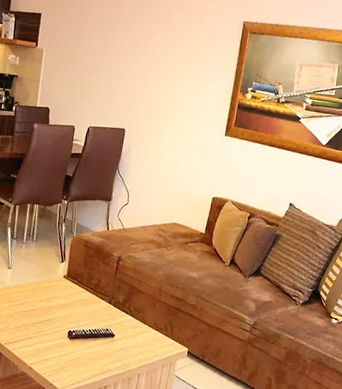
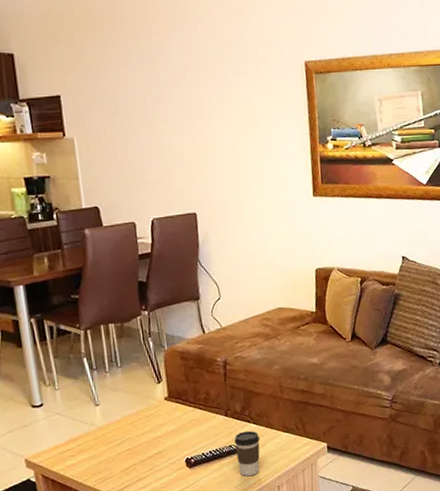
coffee cup: none [110,320,134,359] -> present [234,430,261,476]

